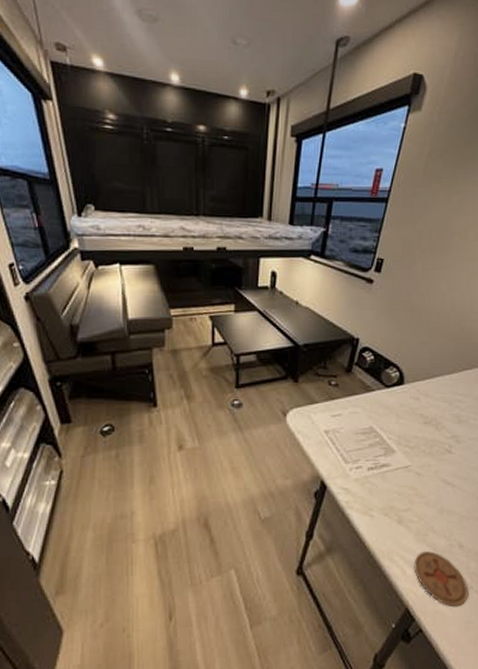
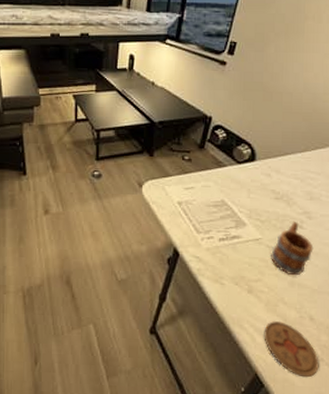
mug: none [420,446,462,503] -> present [271,221,314,276]

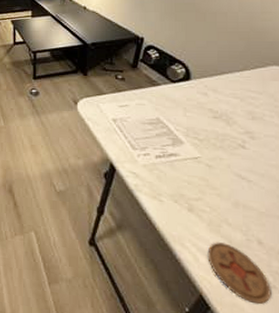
mug: present [271,221,314,276] -> none [211,140,259,197]

